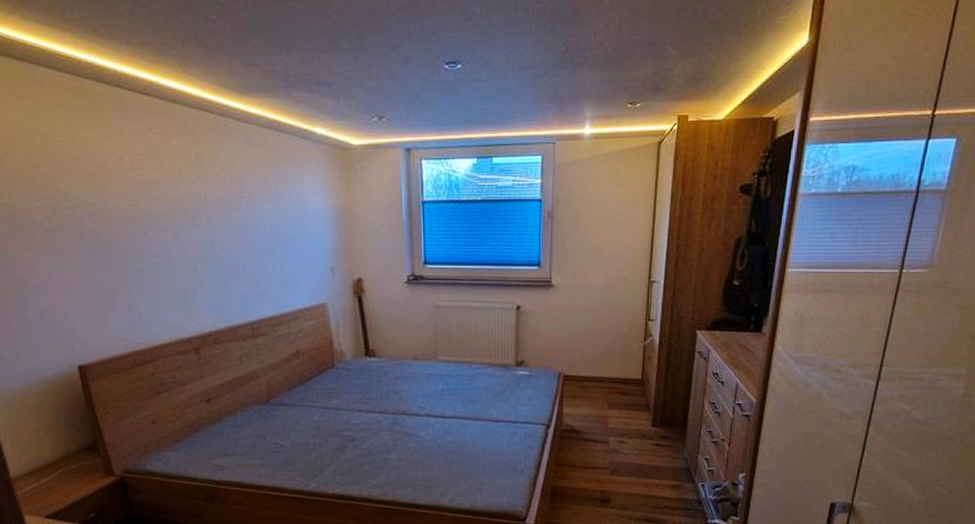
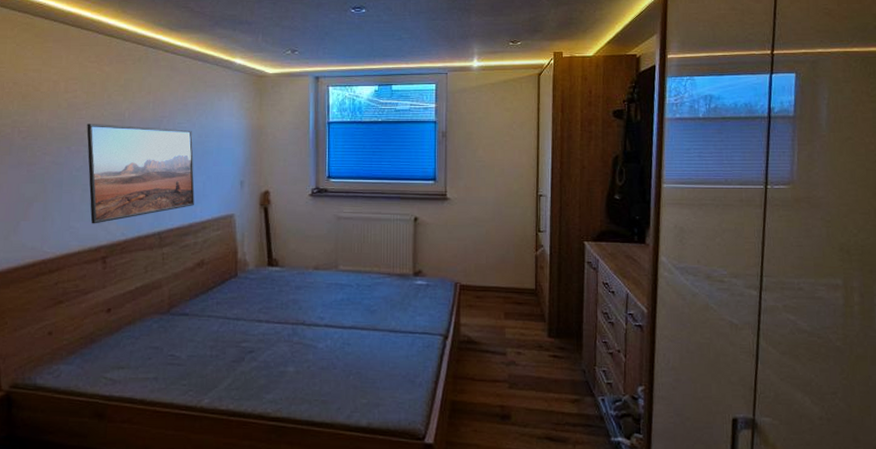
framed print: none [161,205,284,314] -> present [87,124,195,224]

